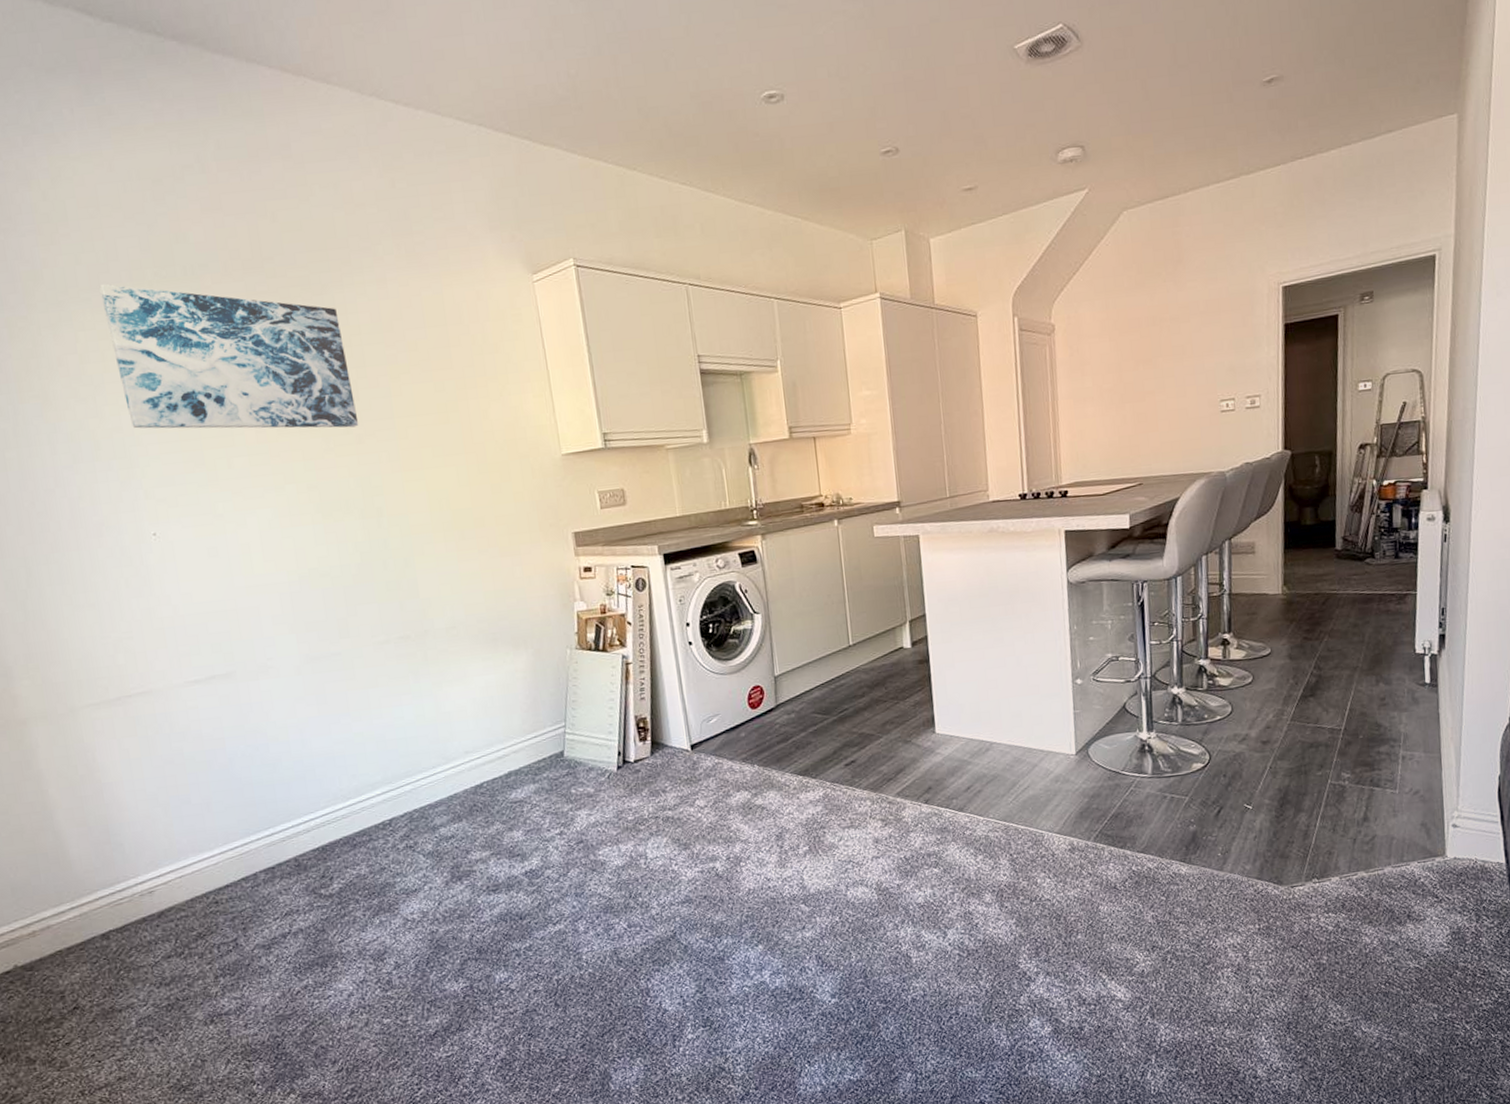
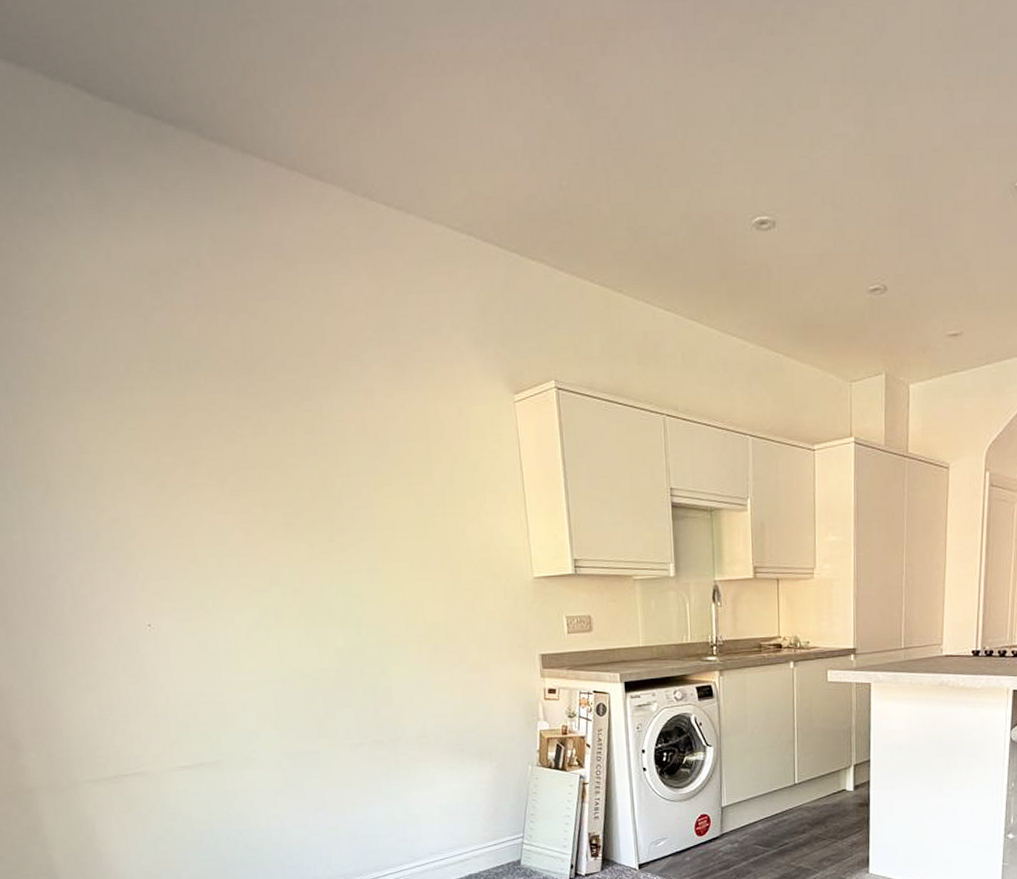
wall art: present [99,283,359,429] -> none [99,374,342,536]

